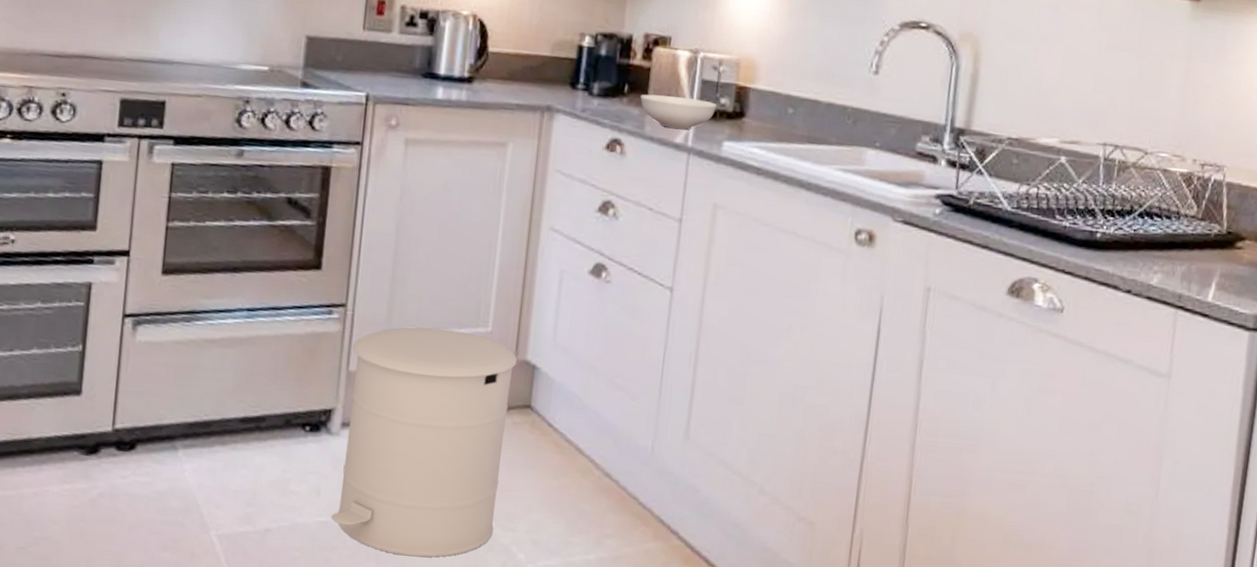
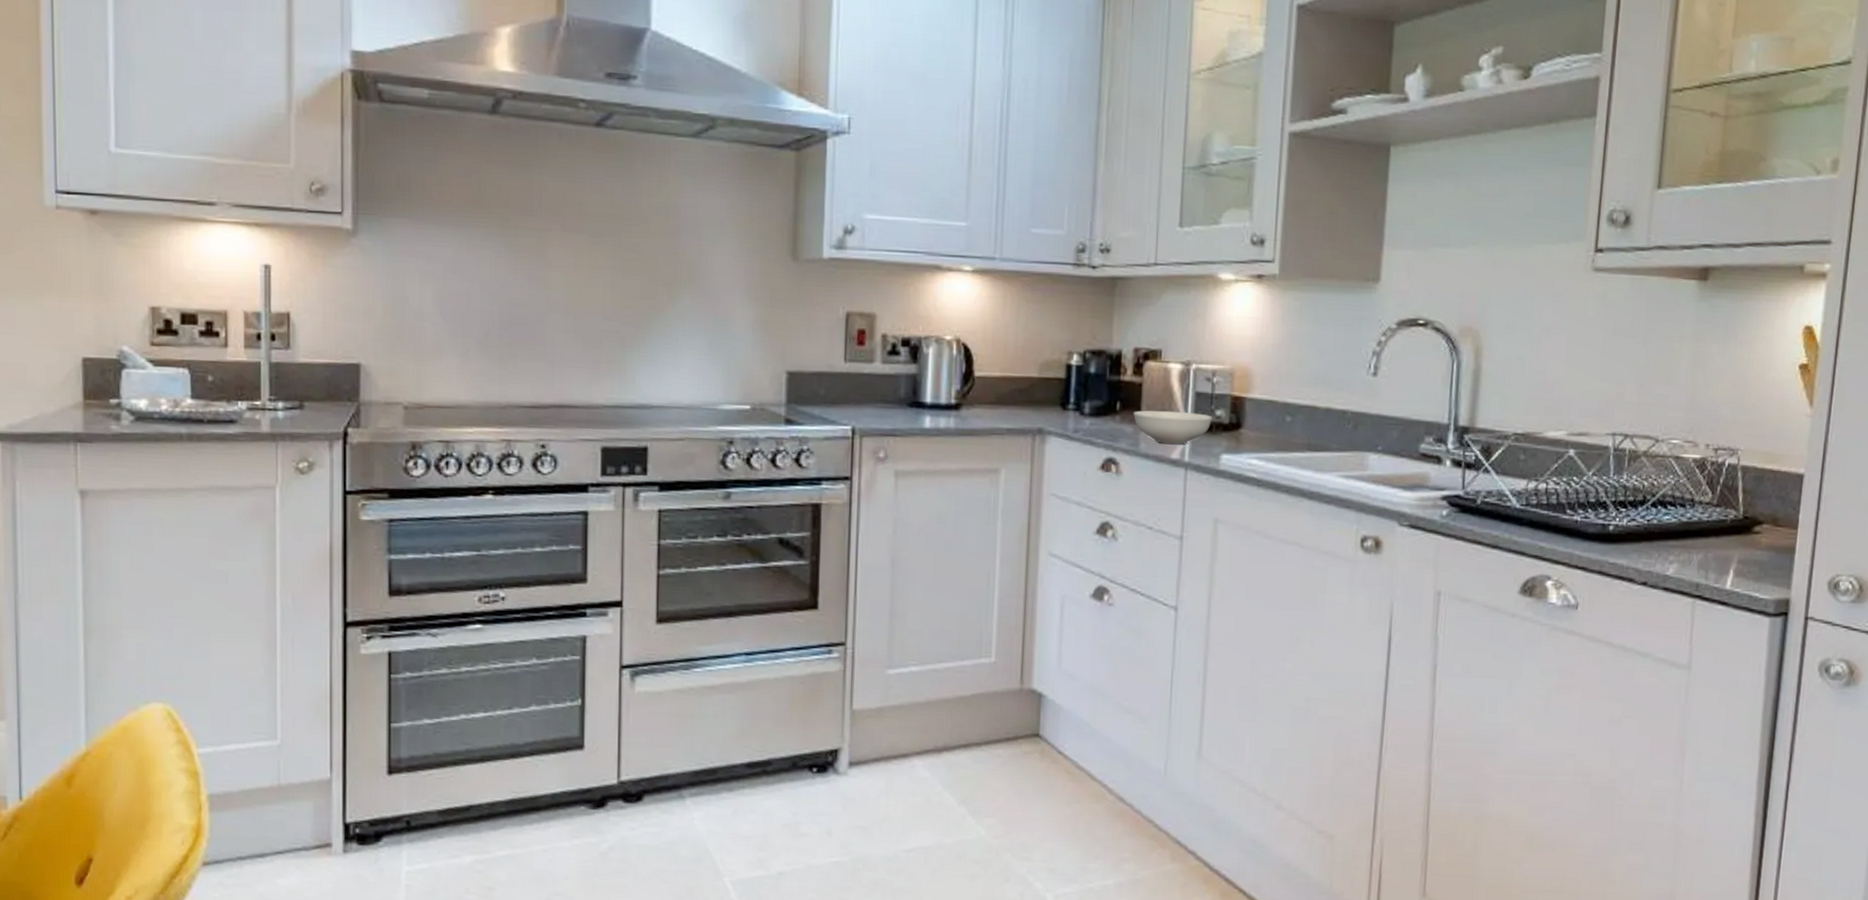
trash can: present [331,327,518,558] -> none [844,661,1023,892]

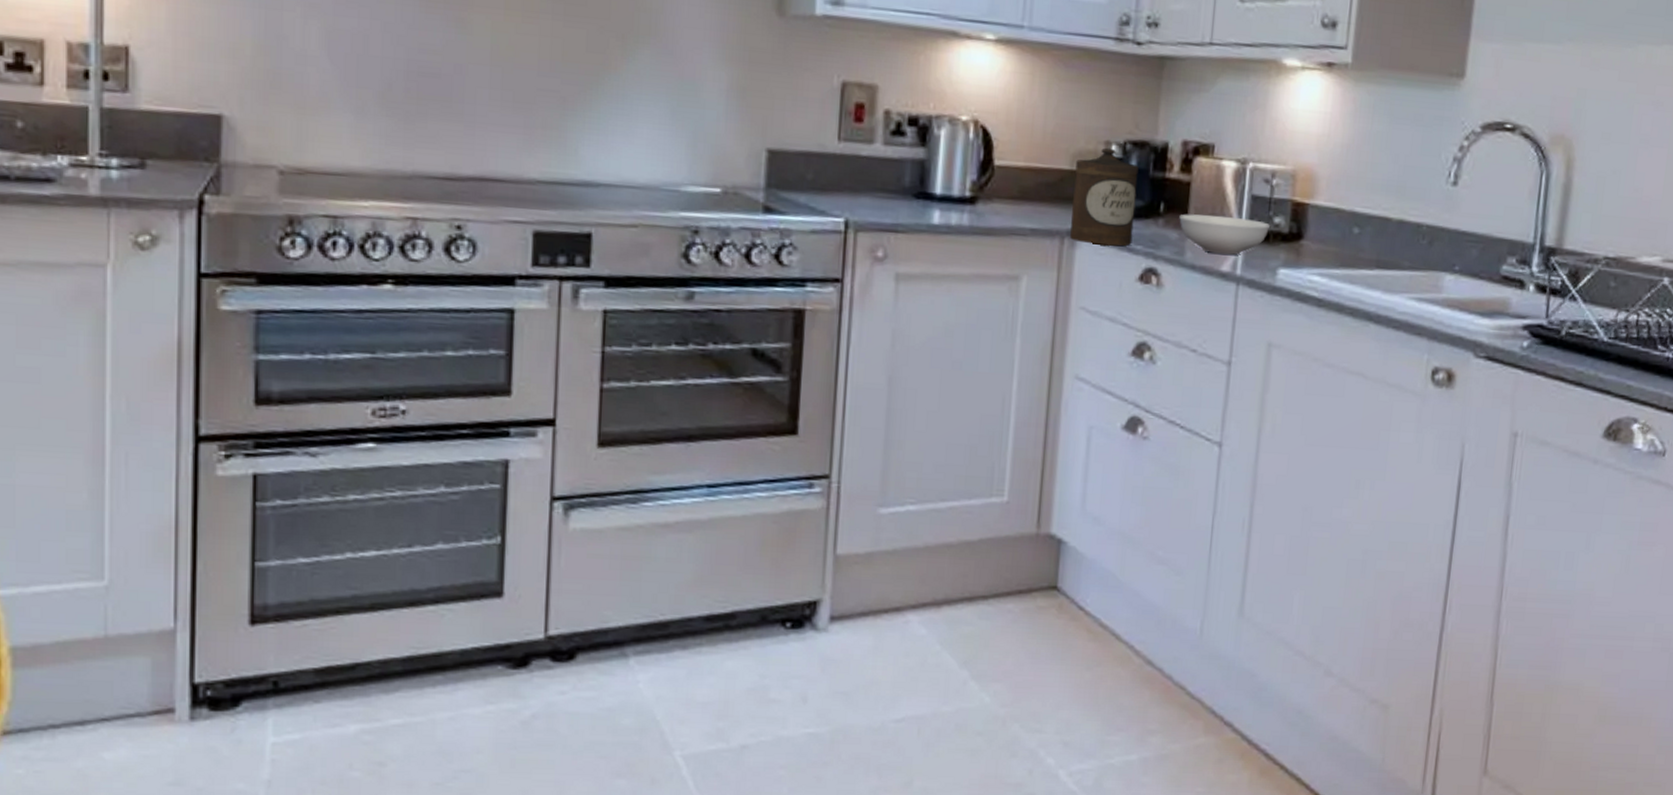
canister: none [1040,357,1097,441] -> present [1069,147,1139,246]

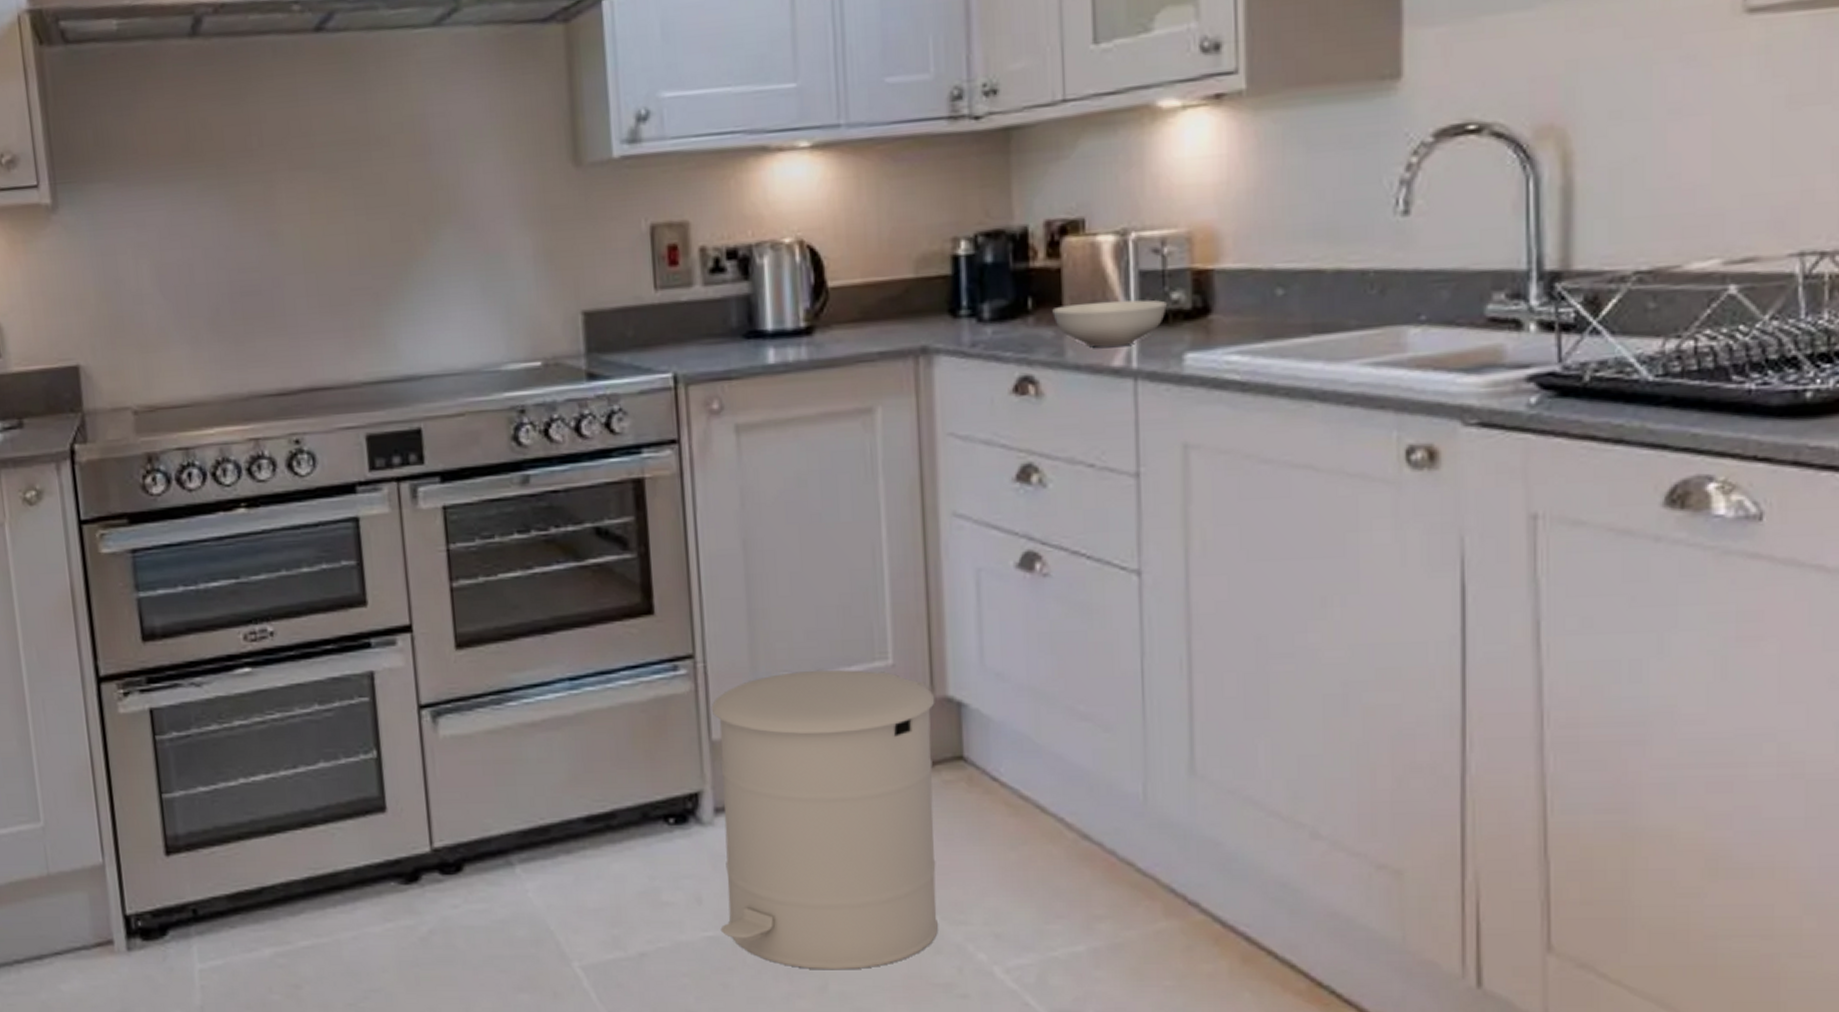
trash can: none [821,500,1040,769] -> present [711,670,939,970]
canister: present [1069,147,1139,246] -> none [921,244,1000,360]

